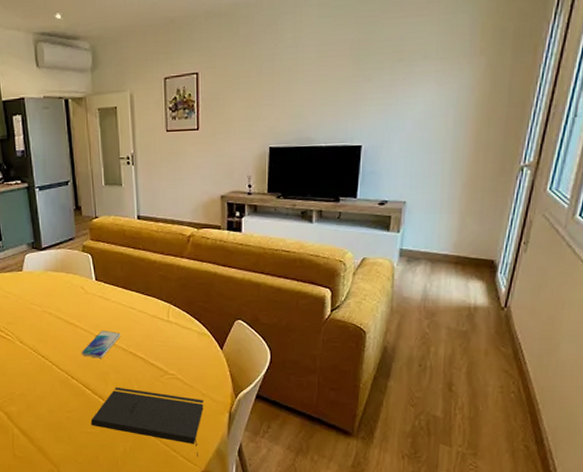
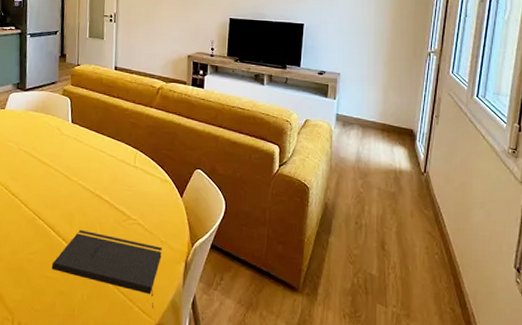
smartphone: present [81,331,121,358] -> none [50,172,90,200]

